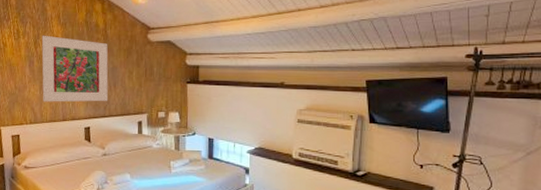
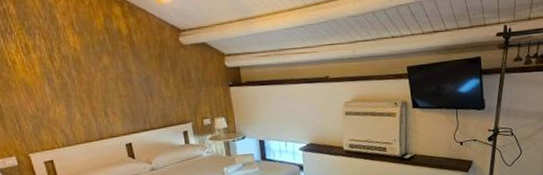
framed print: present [41,35,109,102] -> none [56,47,147,122]

